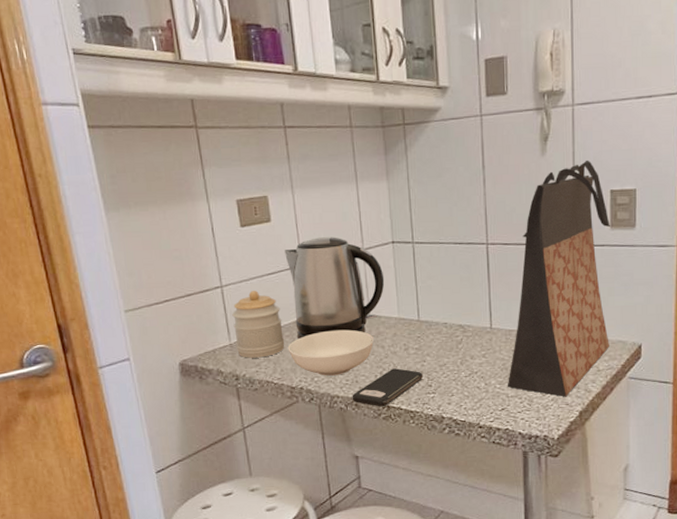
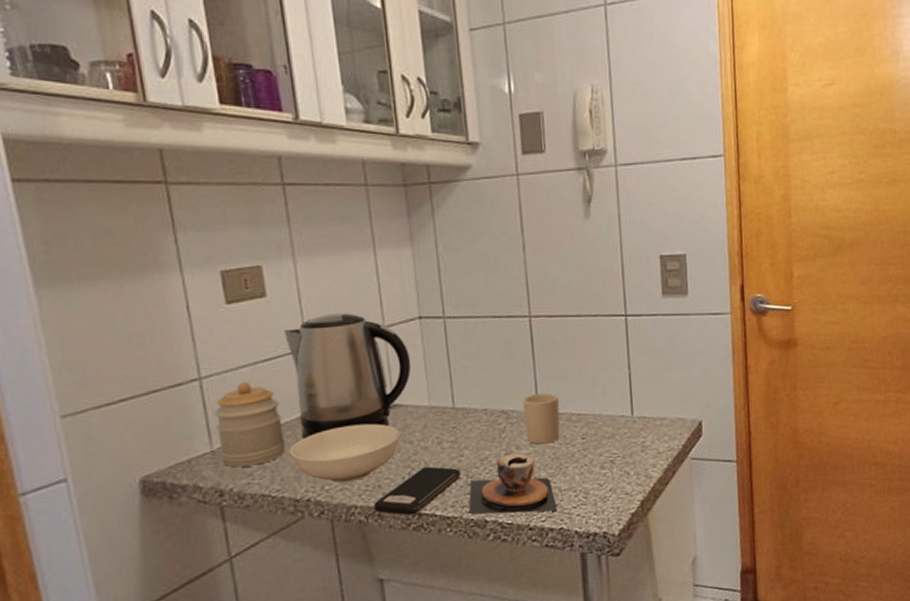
teacup: none [428,361,504,414] -> present [468,452,557,515]
mug: none [478,311,510,356] -> present [523,392,560,445]
bag: present [507,159,611,397] -> none [559,223,669,486]

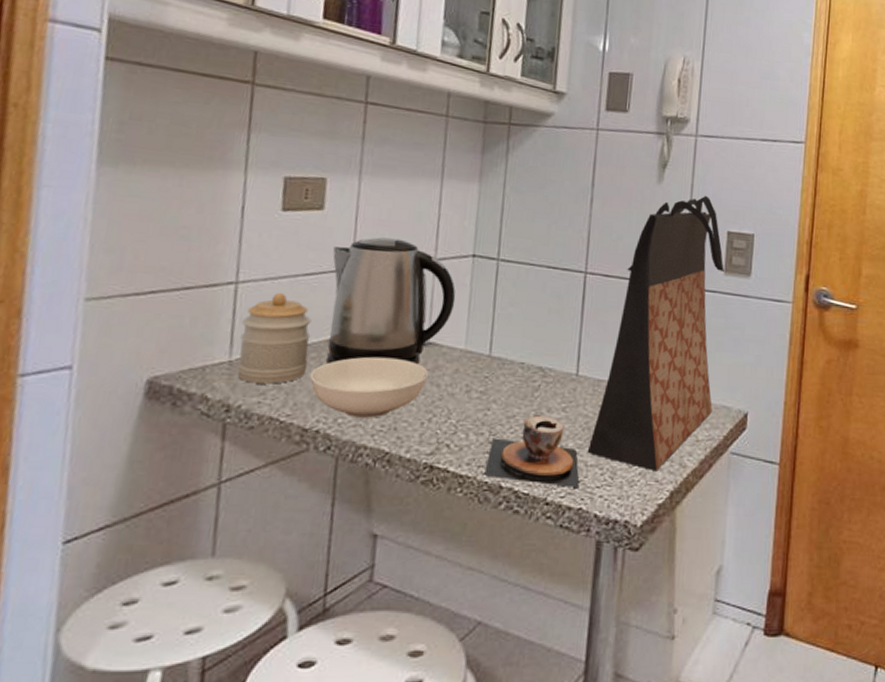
phone: present [373,466,462,516] -> none [384,415,485,467]
mug: present [523,392,560,445] -> none [561,354,601,411]
bag: none [559,223,669,486] -> present [587,195,725,472]

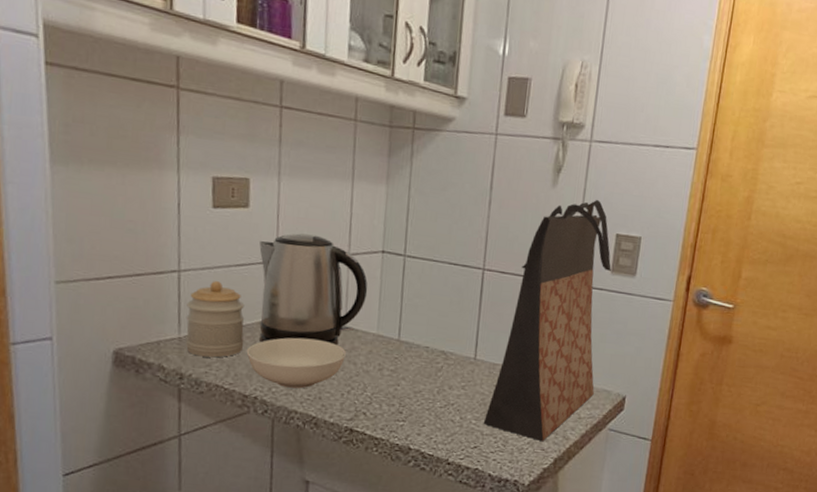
teacup: present [484,413,580,488] -> none [395,390,476,452]

